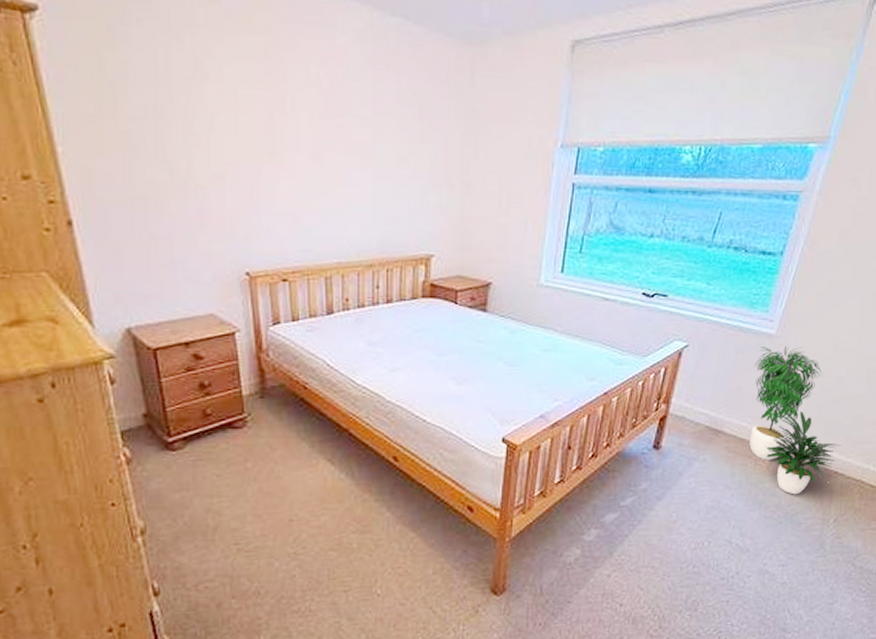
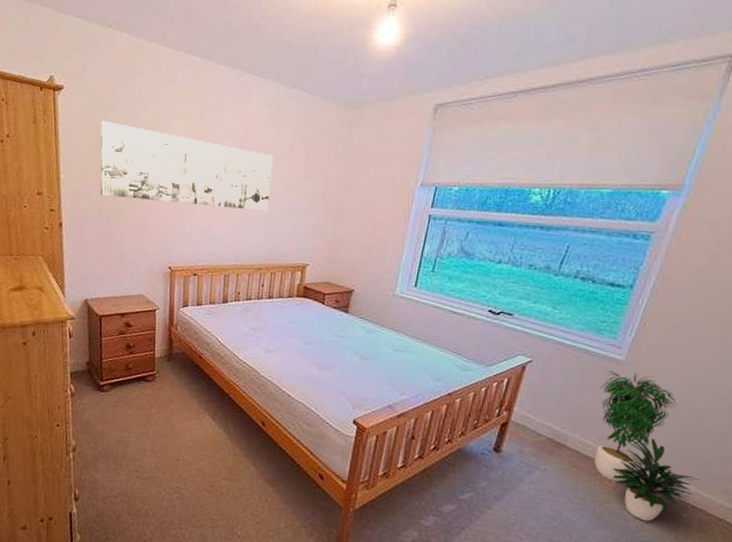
wall art: none [110,60,374,188] -> present [100,120,273,211]

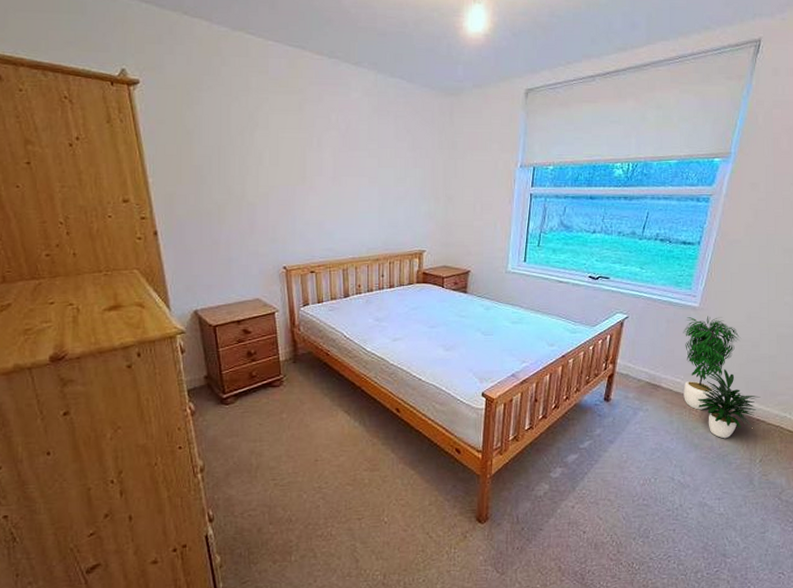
wall art: present [100,120,273,211] -> none [188,116,379,201]

